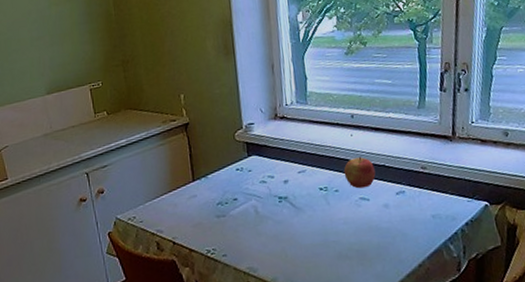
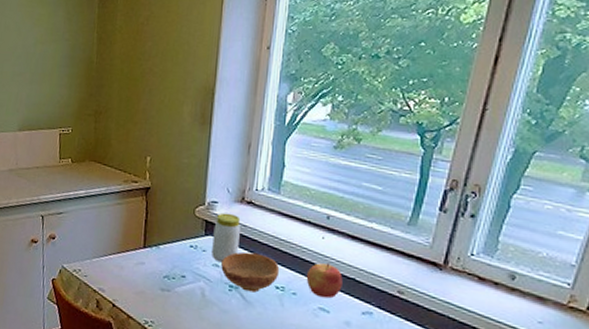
jar: none [254,131,281,178] -> present [212,213,241,263]
bowl: none [267,162,321,199] -> present [221,252,280,293]

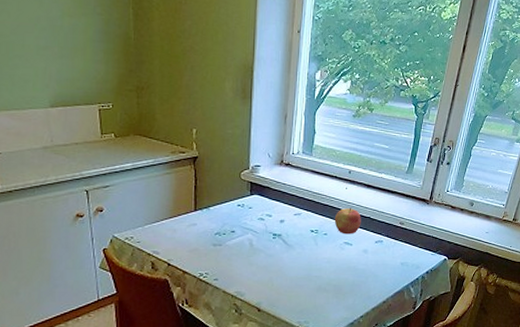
jar: present [212,213,241,263] -> none [257,174,281,216]
bowl: present [221,252,280,293] -> none [266,205,314,237]

